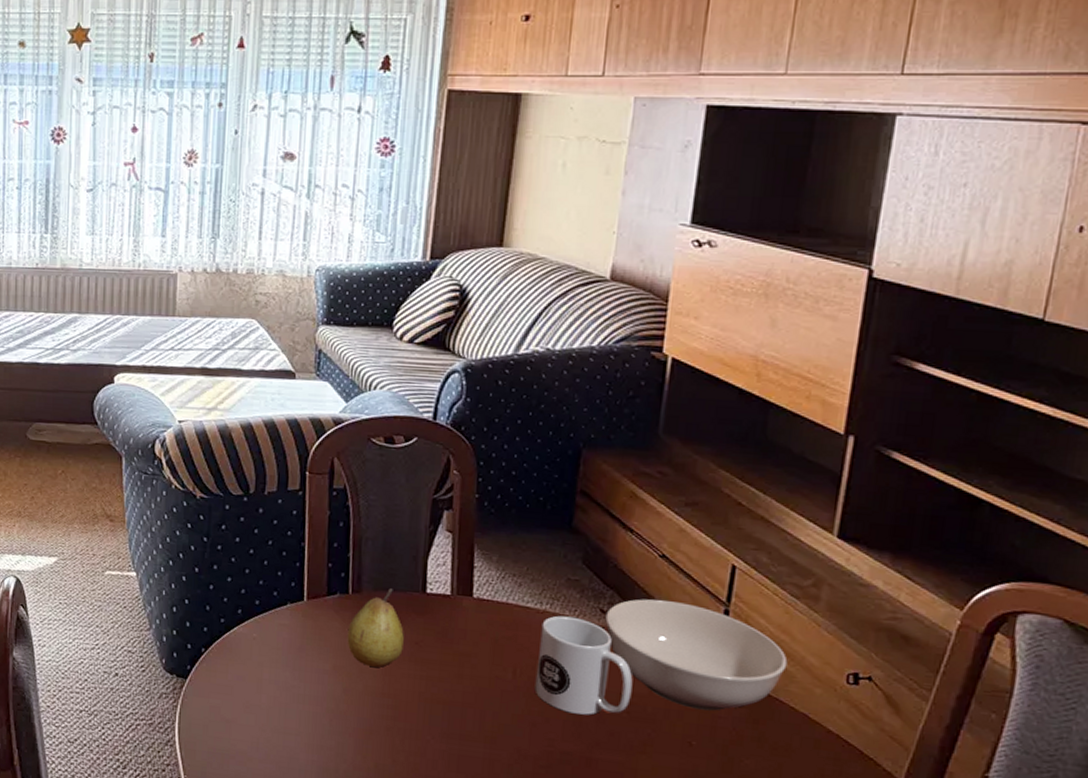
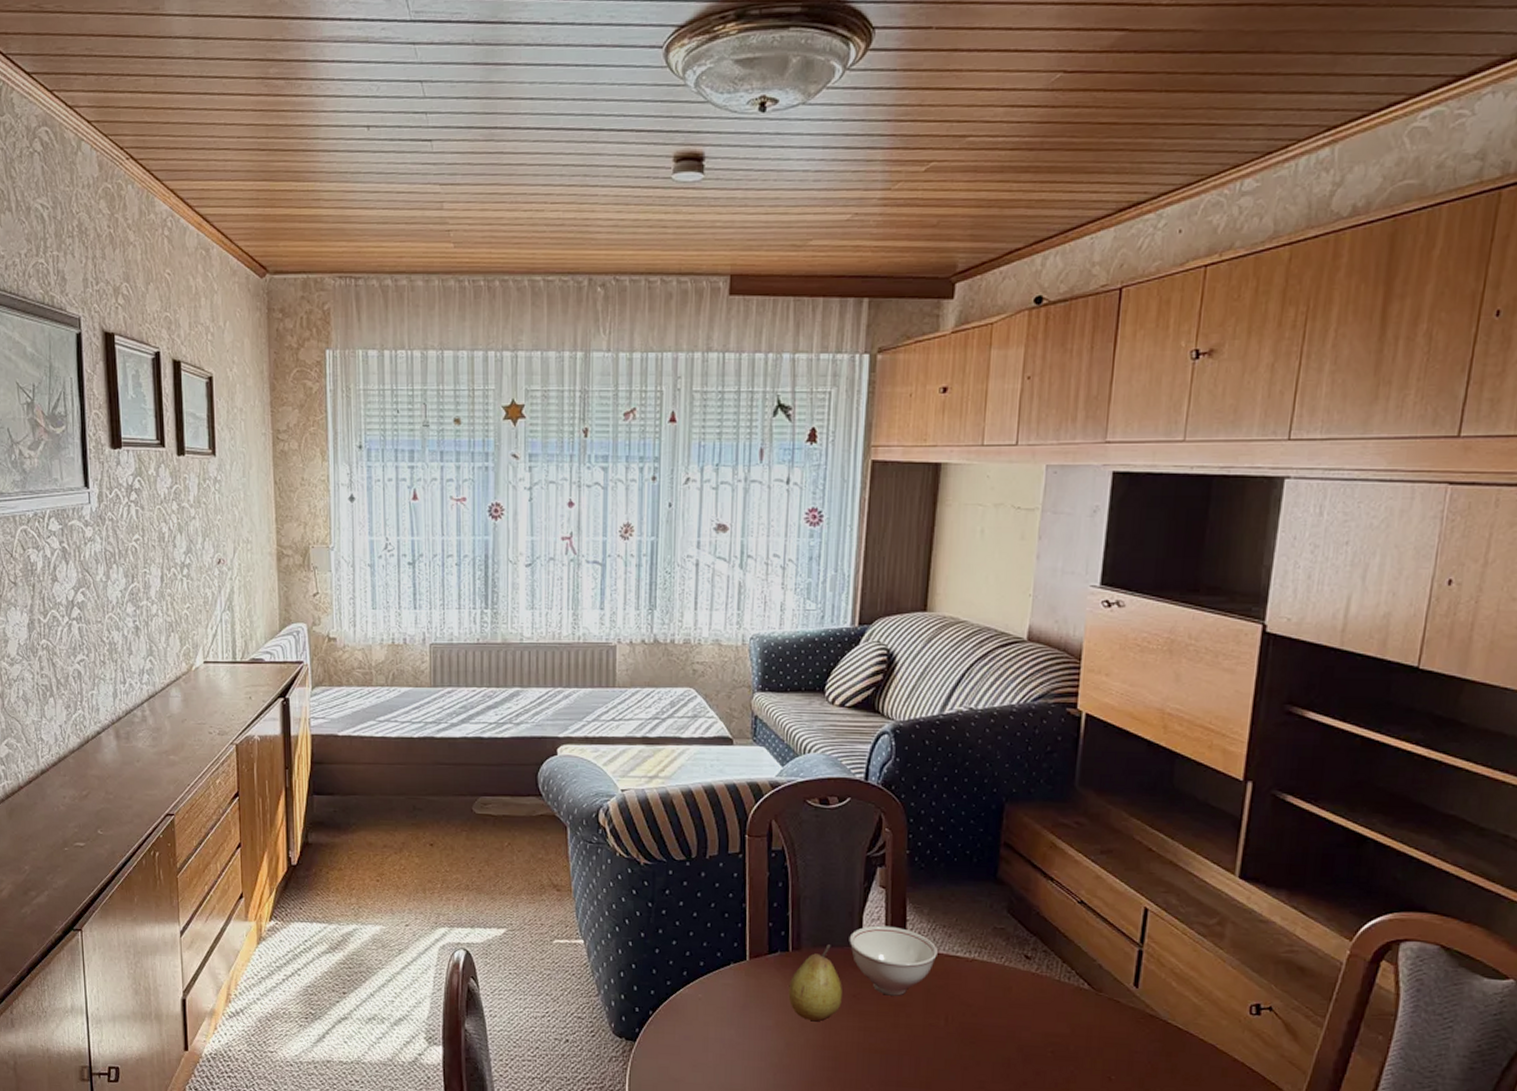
bowl: none [412,571,507,646] -> present [849,925,938,996]
mug: present [534,615,633,716] -> none [966,963,1056,1057]
bowl: present [605,599,788,711] -> none [1029,943,1197,1047]

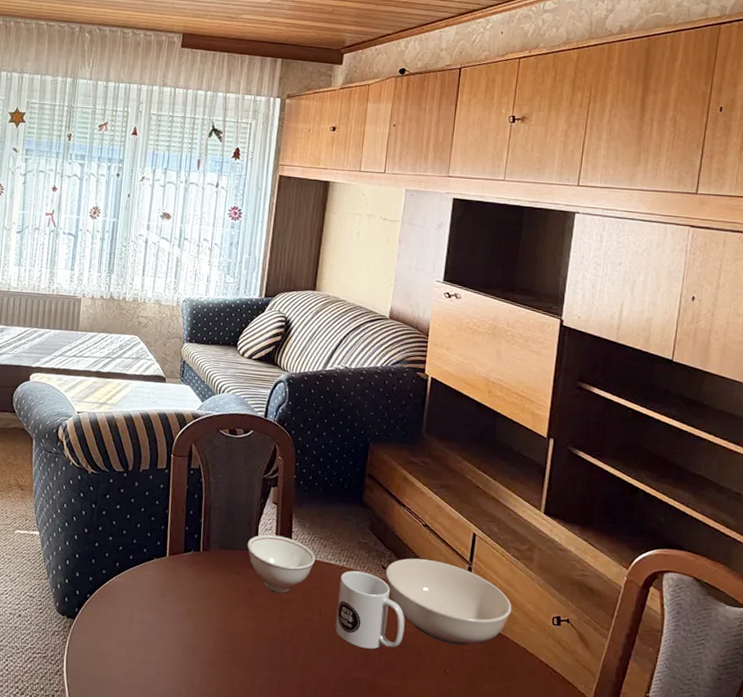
fruit: present [788,943,843,1022] -> none [198,547,241,611]
mug: none [966,963,1056,1057] -> present [335,570,405,649]
bowl: none [1029,943,1197,1047] -> present [385,558,512,646]

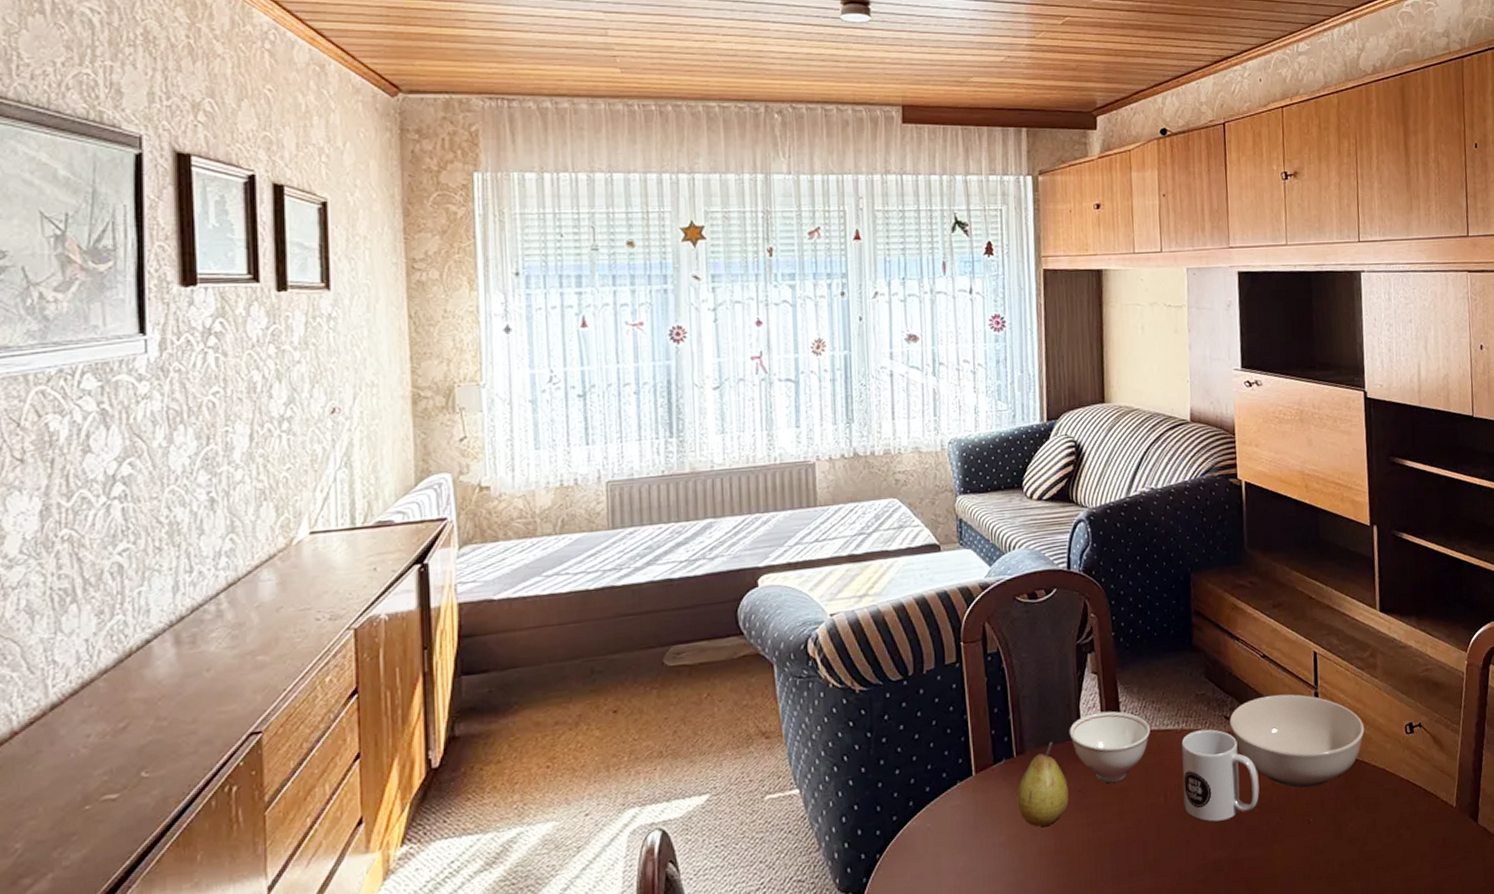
fruit: none [198,547,241,611] -> present [1016,741,1070,828]

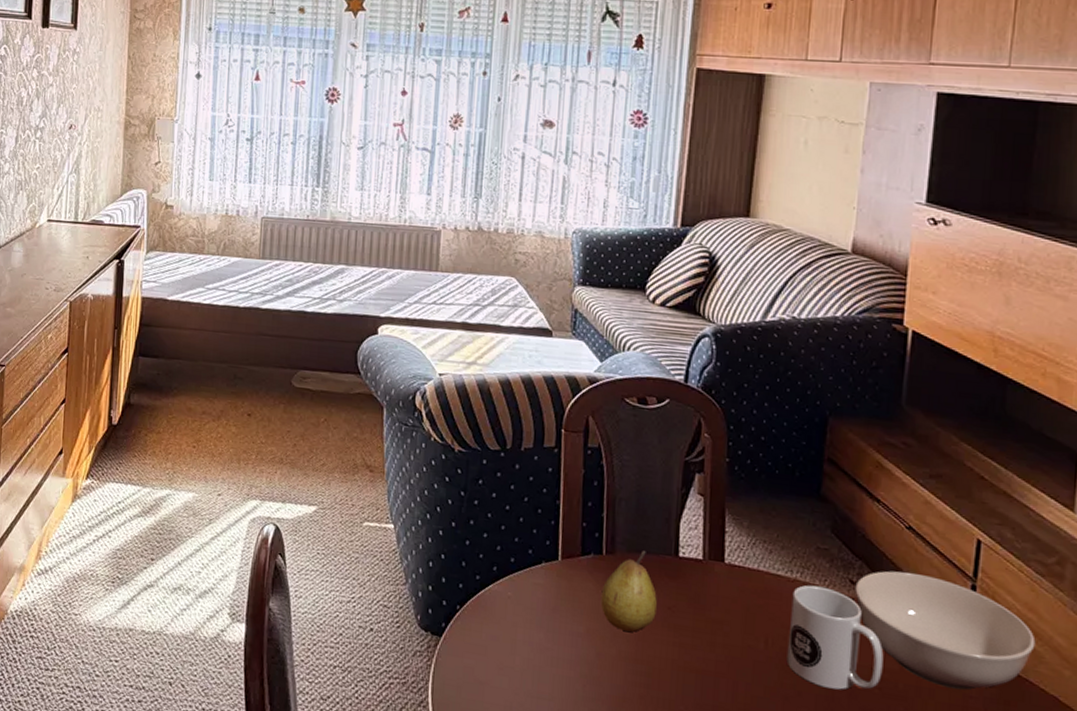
bowl: present [1069,711,1150,784] -> none [665,534,758,613]

